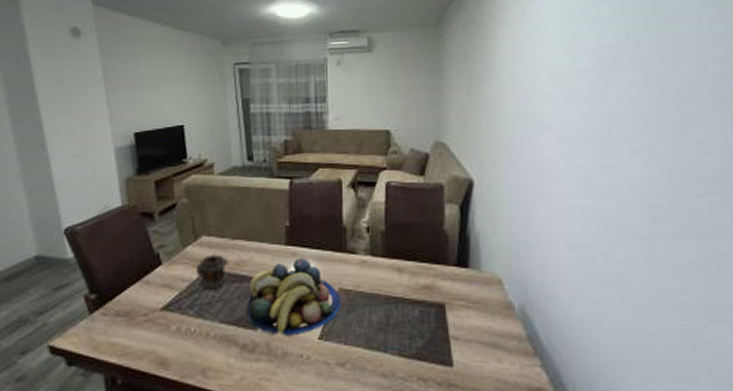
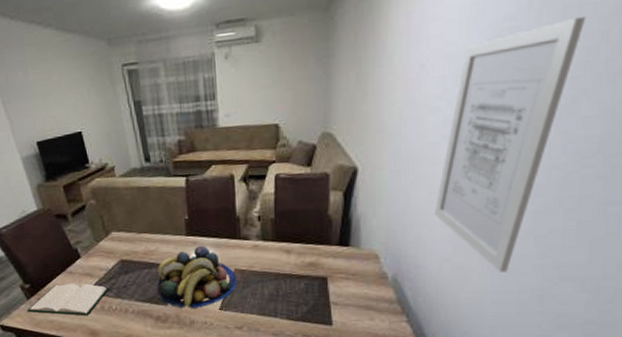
hardback book: none [87,295,190,339] -> present [27,283,109,316]
mug: present [196,254,230,291] -> none [110,246,140,277]
wall art: none [558,49,682,309] -> present [434,16,587,272]

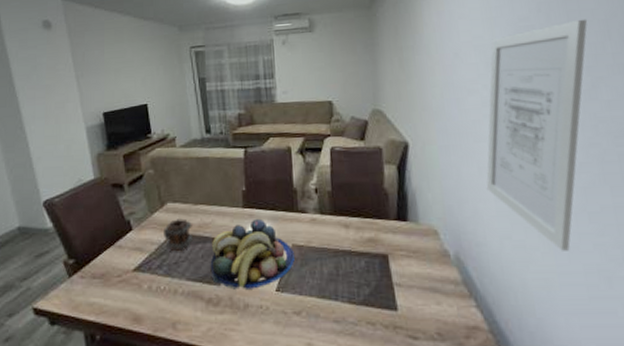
hardback book: present [27,283,109,316] -> none [67,258,159,298]
mug: none [110,246,140,277] -> present [164,218,194,252]

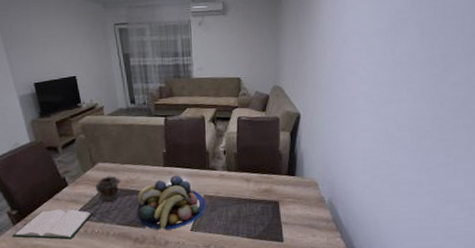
hardback book: none [67,258,159,298] -> present [12,209,93,240]
wall art: present [486,19,588,251] -> none [357,14,449,196]

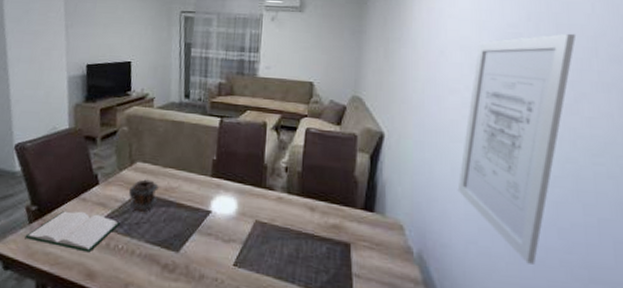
fruit bowl: present [136,175,206,231] -> none [171,189,256,261]
wall art: none [357,14,449,196] -> present [457,33,577,265]

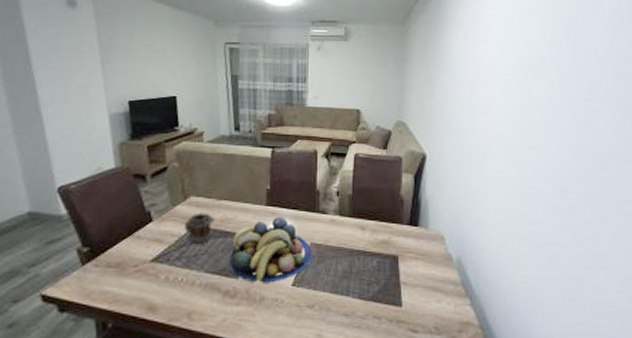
hardback book: present [25,211,120,253] -> none [79,248,178,288]
fruit bowl: none [171,189,256,261] -> present [229,216,312,283]
wall art: present [457,33,577,265] -> none [490,55,591,259]

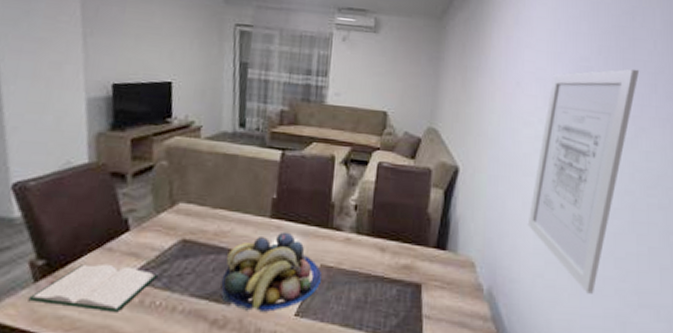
hardback book: none [79,248,178,288] -> present [28,263,158,313]
mug: present [185,213,215,245] -> none [169,223,207,262]
wall art: none [490,55,591,259] -> present [527,69,640,294]

